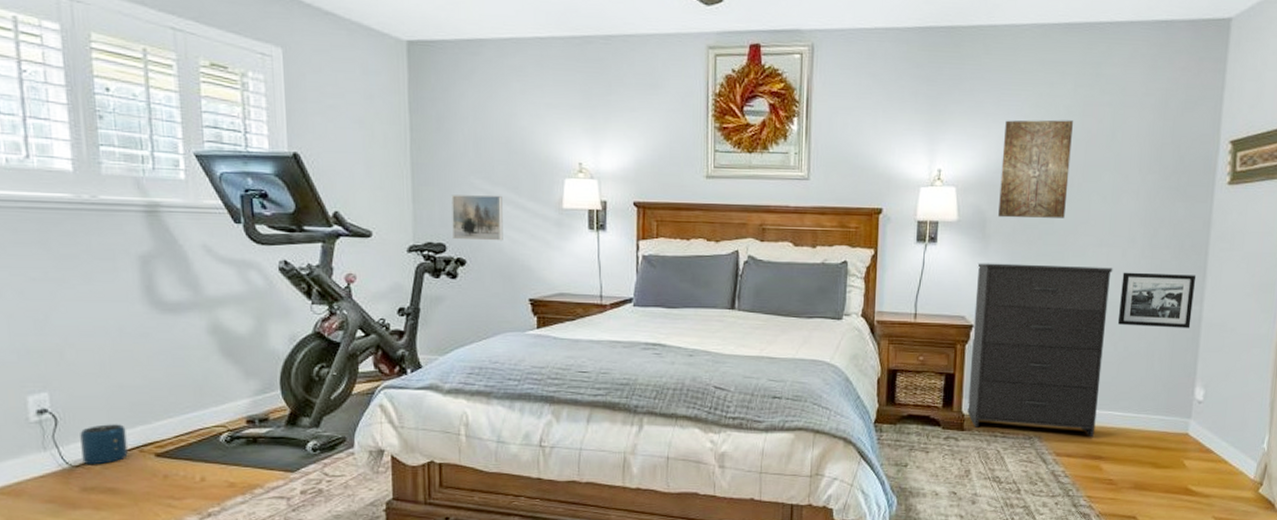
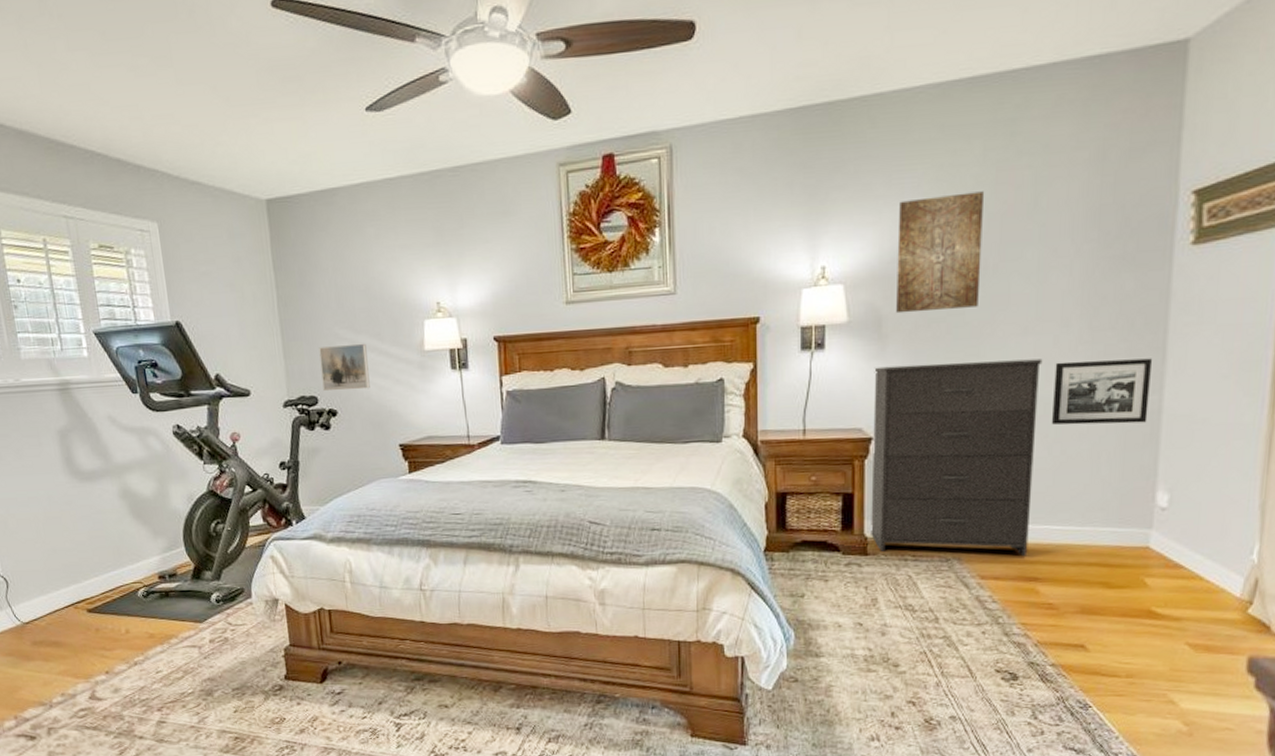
speaker: present [80,424,128,465] -> none [26,584,66,622]

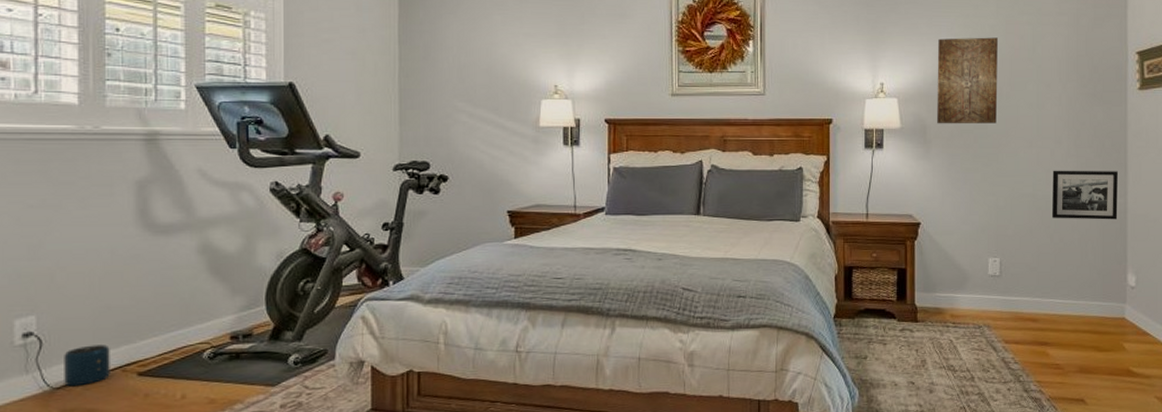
speaker: none [26,584,66,622] -> present [64,345,110,387]
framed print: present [319,343,370,392] -> none [436,116,484,158]
dresser: present [871,358,1043,557] -> none [920,165,1044,325]

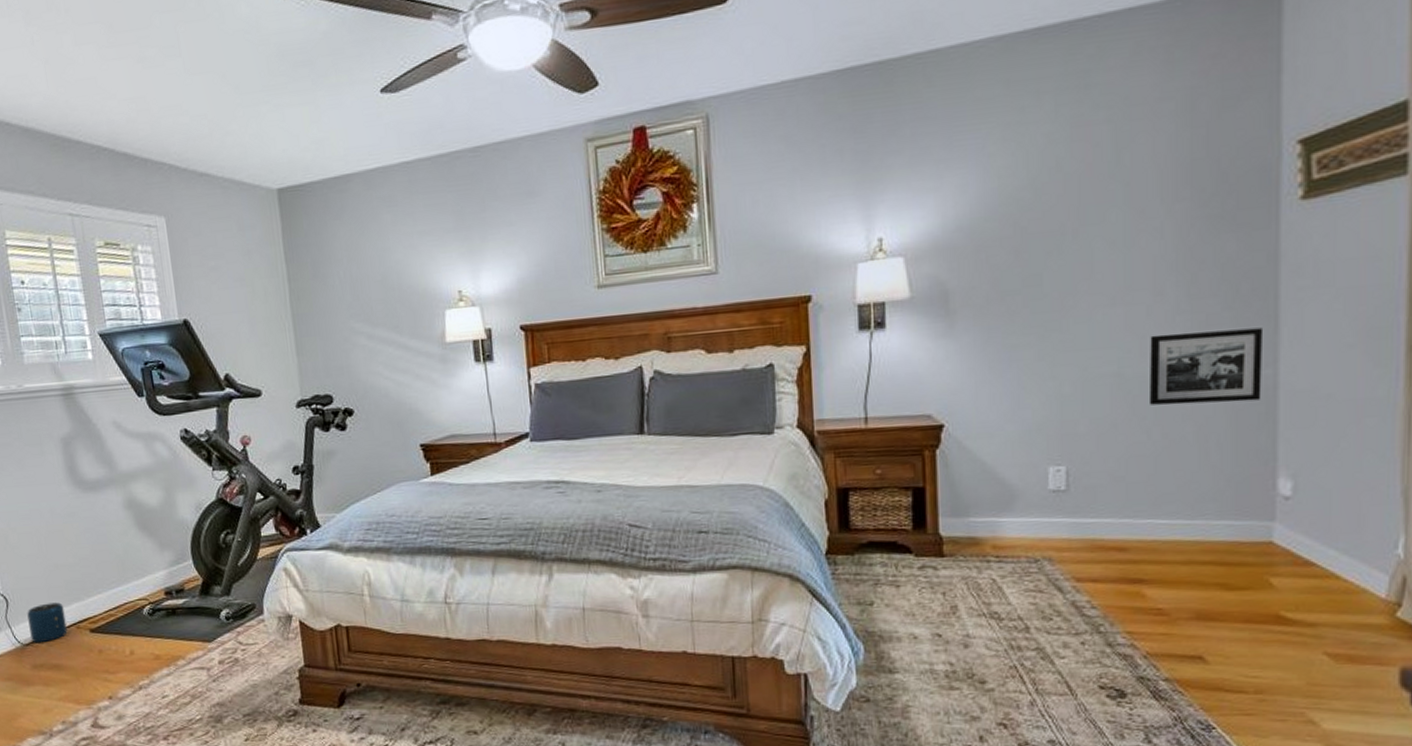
wall art: present [937,37,998,124] -> none [962,150,1059,287]

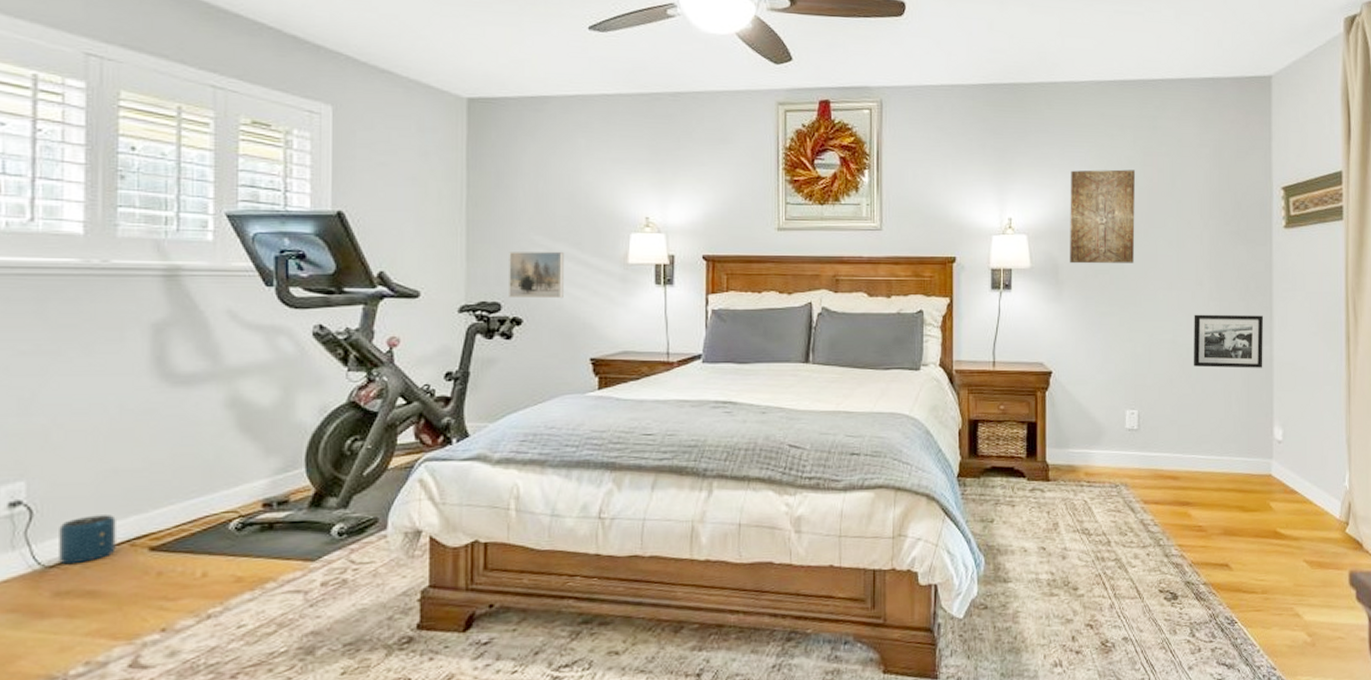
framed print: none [333,336,388,390] -> present [509,251,564,299]
wall art: none [962,150,1059,287] -> present [1070,169,1135,264]

